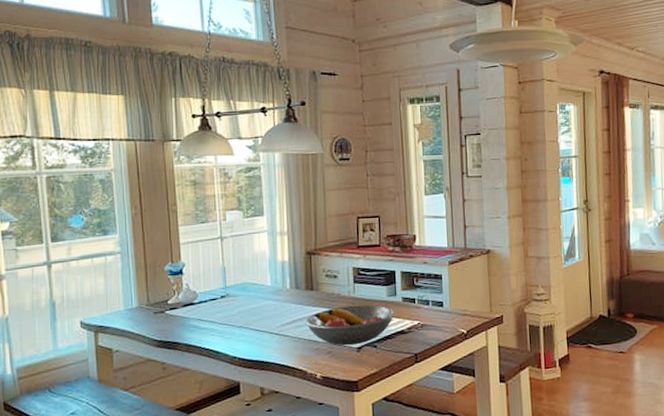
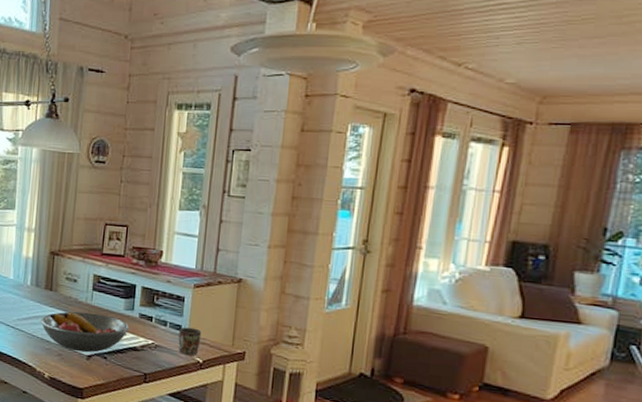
mug: none [441,302,462,328] -> present [178,327,202,355]

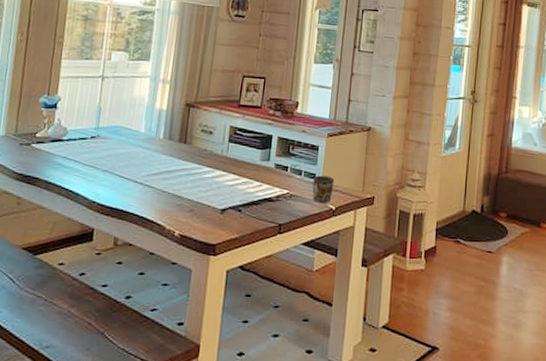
fruit bowl: present [40,311,130,352] -> none [172,164,265,206]

